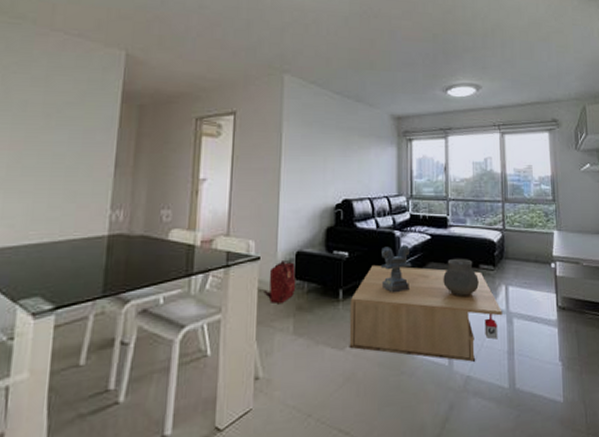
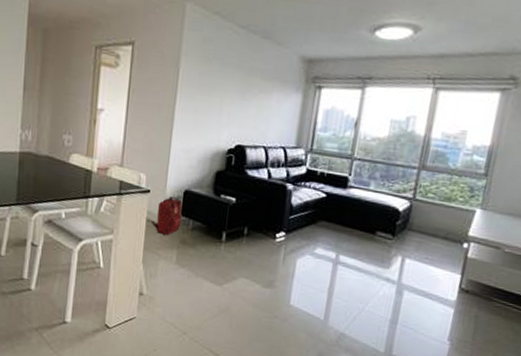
coffee table: present [349,264,502,362] -> none [226,214,393,322]
decorative sculpture: present [380,245,412,293] -> none [266,198,301,245]
ceramic pot: present [443,258,479,296] -> none [331,220,373,260]

